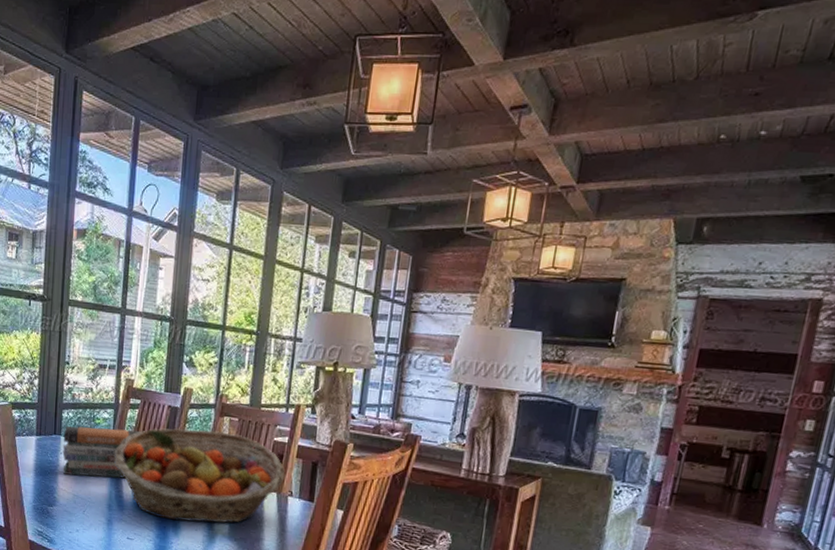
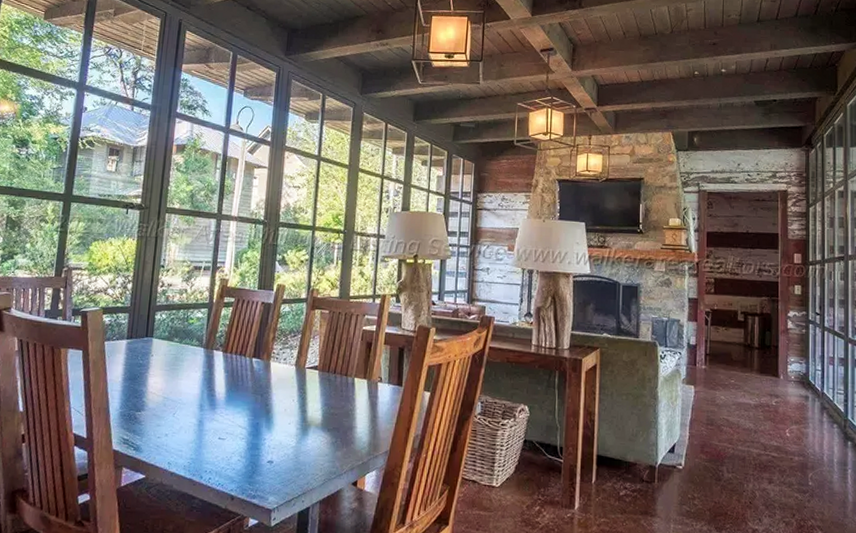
book stack: present [62,426,142,479] -> none [153,327,236,378]
fruit basket: present [114,428,285,523] -> none [207,323,375,416]

